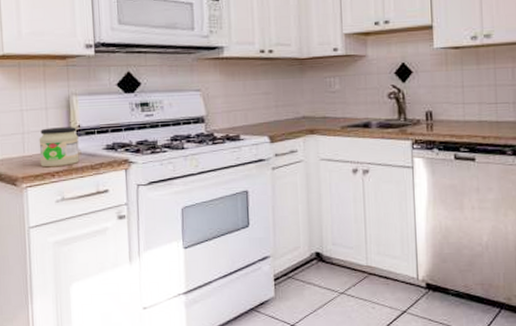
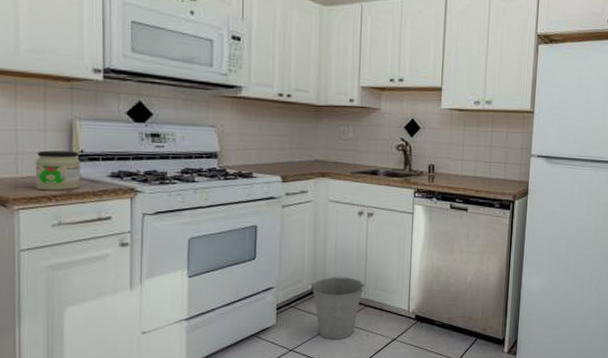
bucket: none [308,241,367,313] -> present [310,276,365,340]

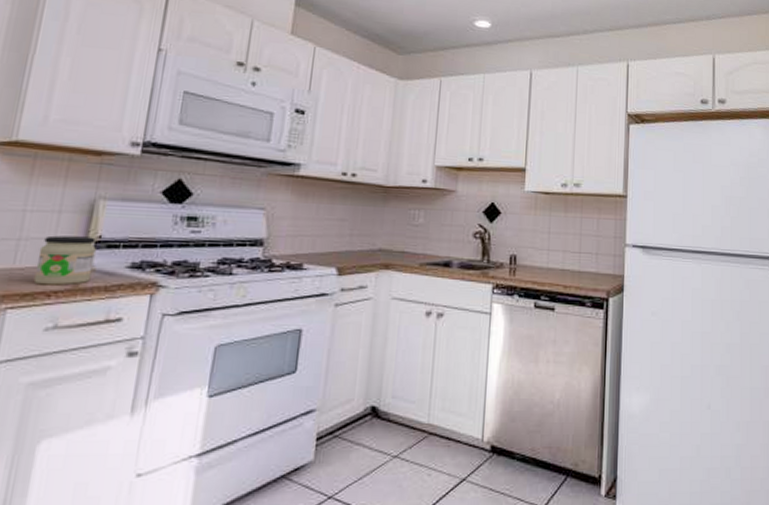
bucket: present [310,276,365,340] -> none [362,394,430,482]

